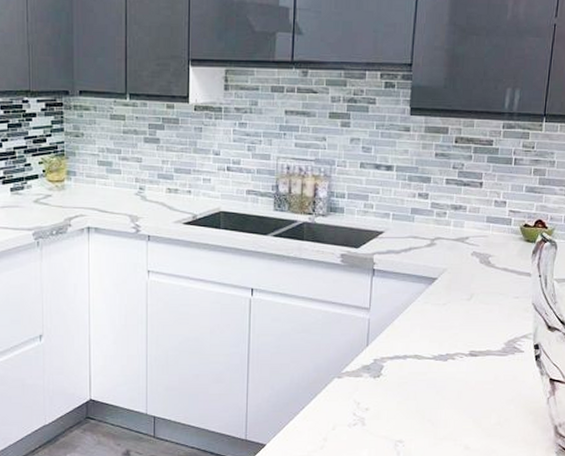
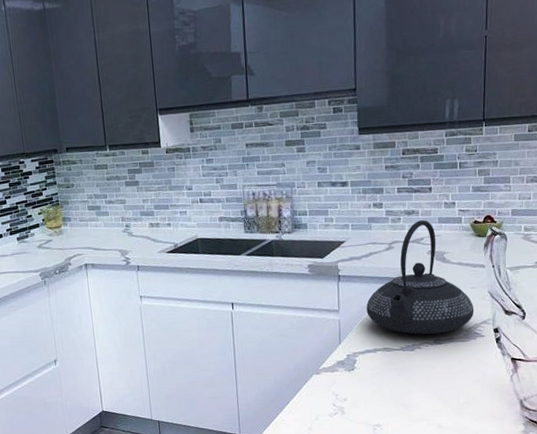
teapot: none [400,217,516,345] -> present [366,220,474,335]

